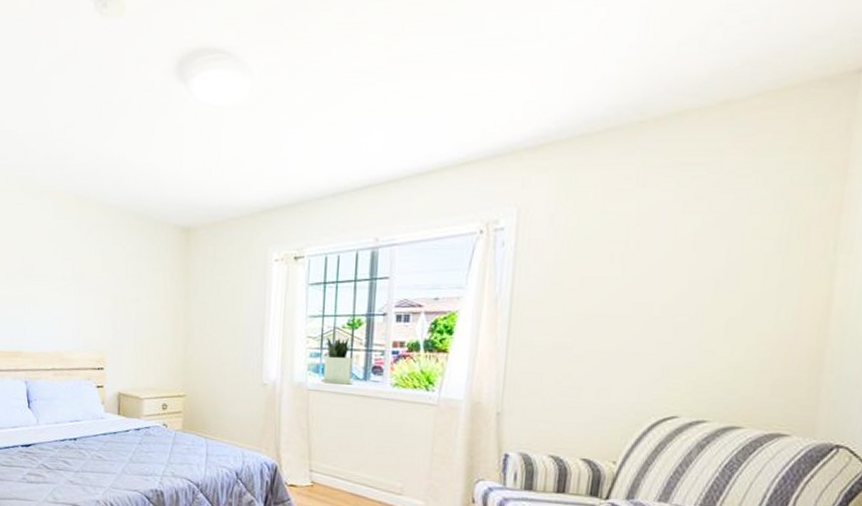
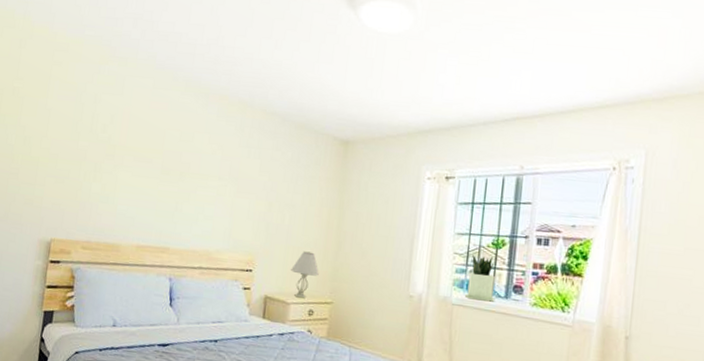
table lamp: none [142,346,170,393] -> present [291,251,319,299]

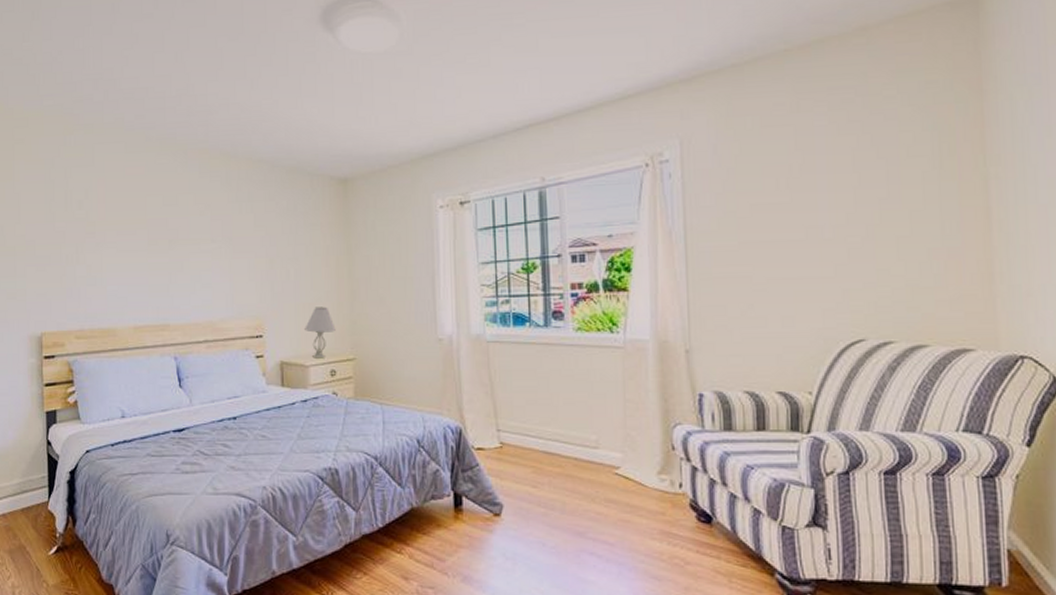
planter: present [464,255,495,302] -> none [499,284,534,335]

